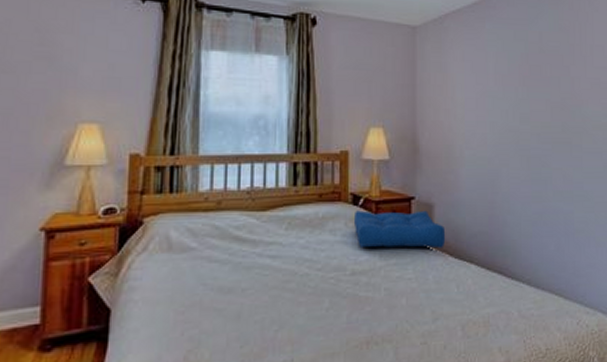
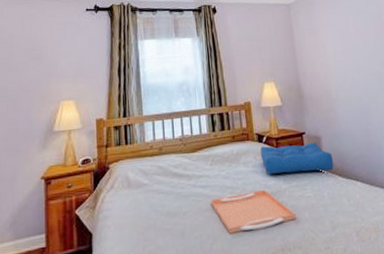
serving tray: none [280,265,390,319] -> present [210,189,296,234]

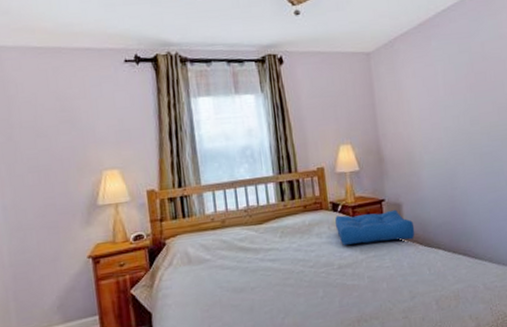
serving tray: present [210,189,296,234] -> none [280,261,373,307]

